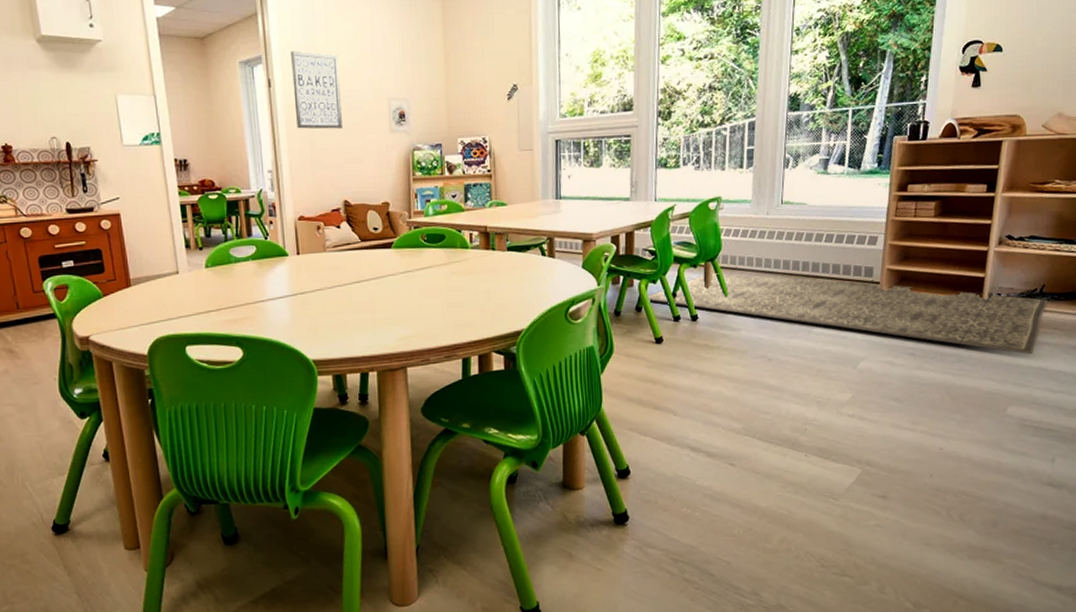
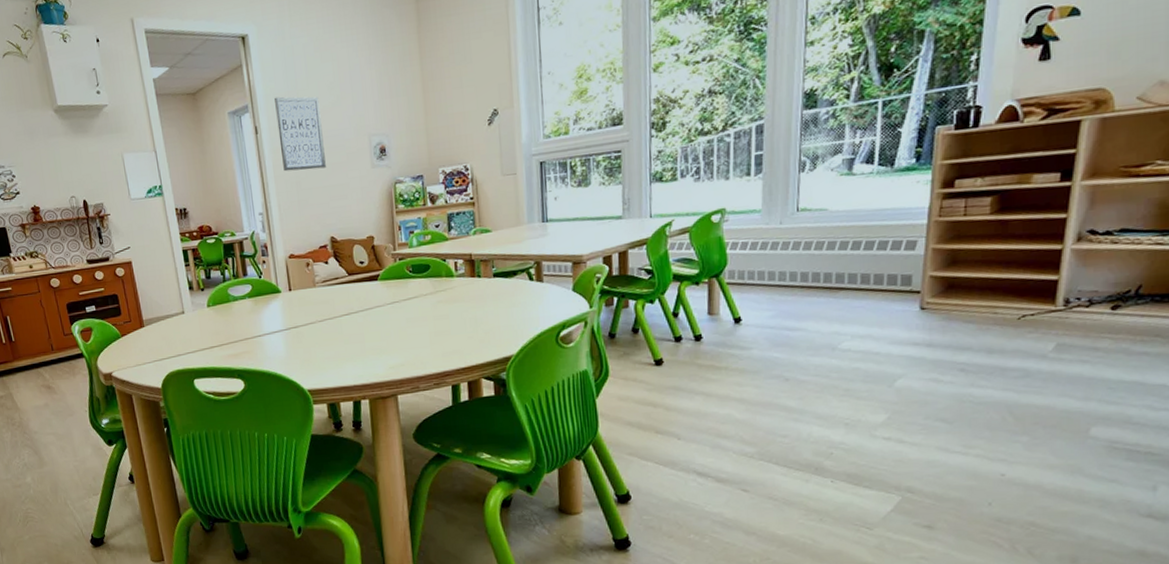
rug: present [646,273,1047,355] -> none [643,289,1146,367]

